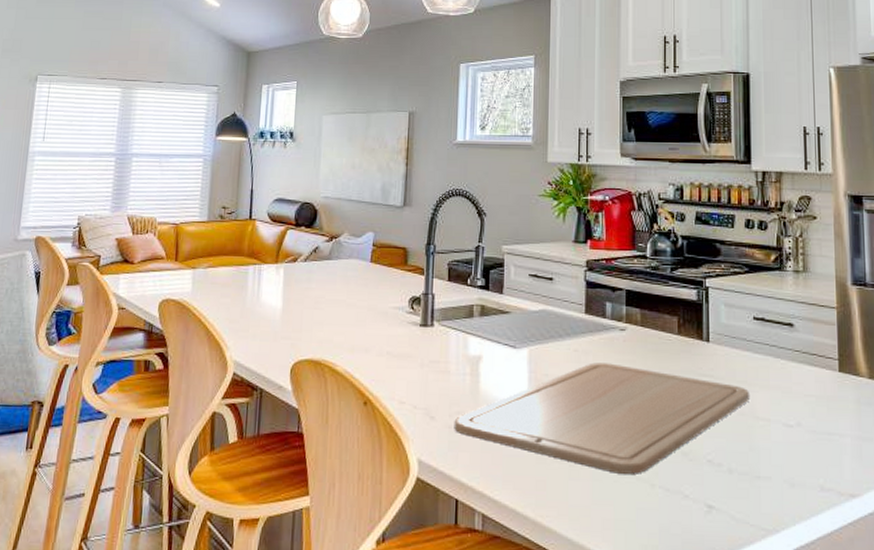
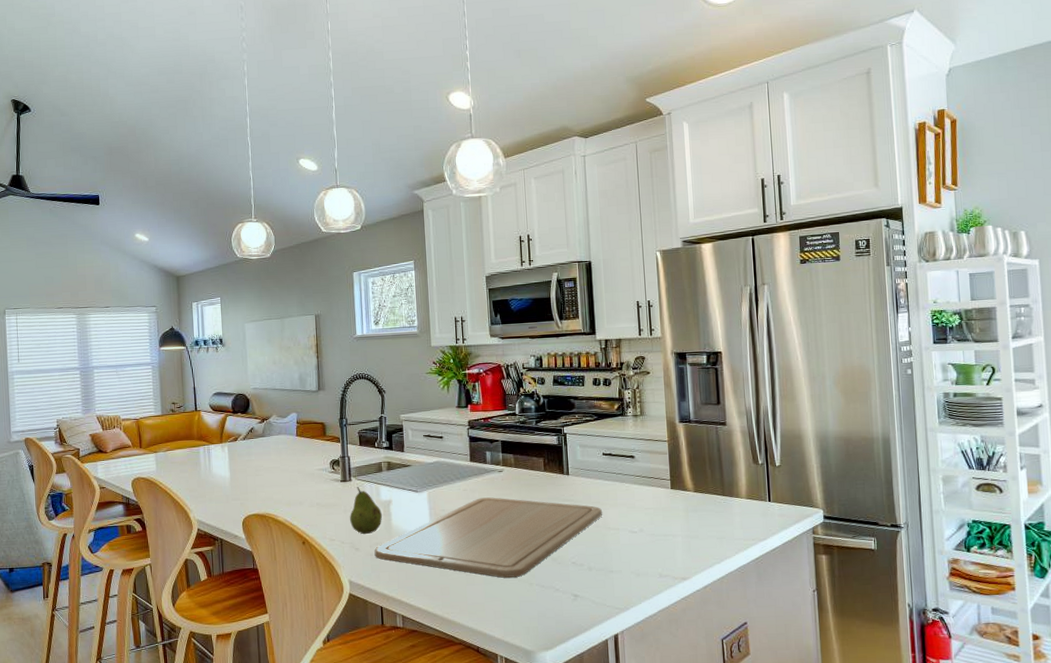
fruit: none [427,335,468,399] -> present [350,487,382,535]

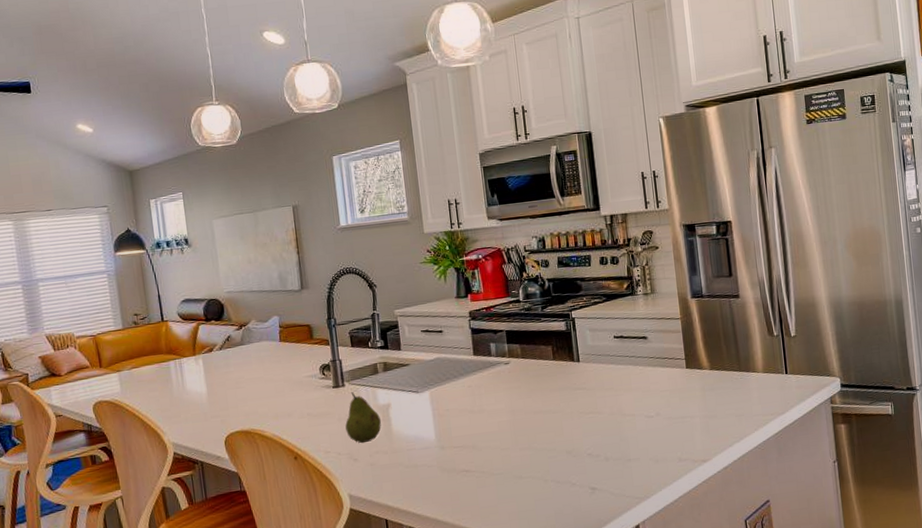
chopping board: present [374,497,603,578] -> none [374,391,618,477]

